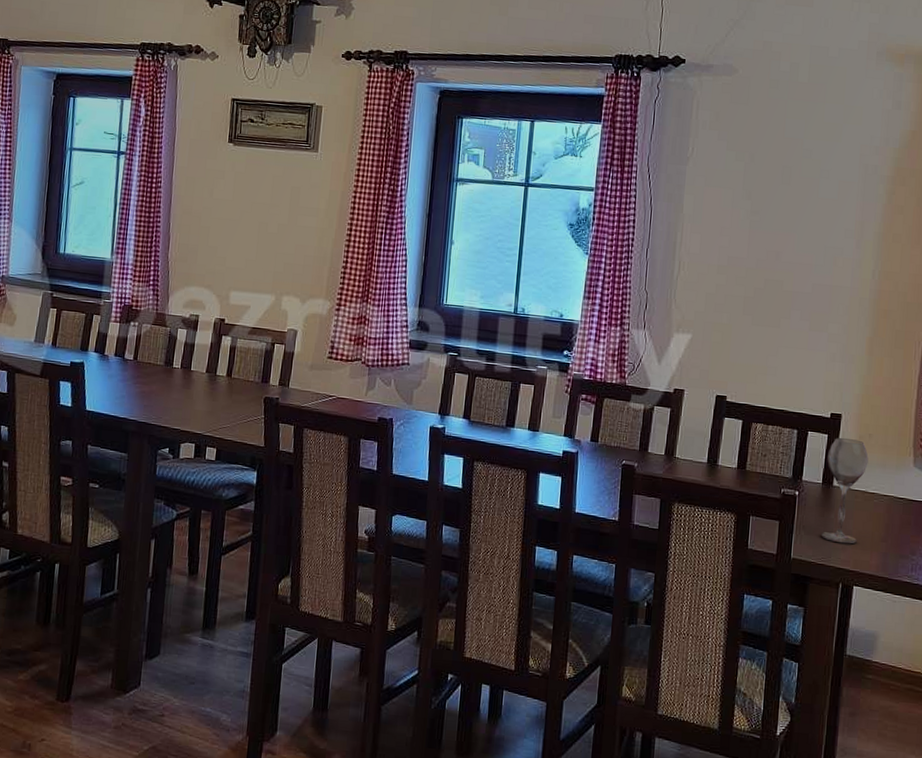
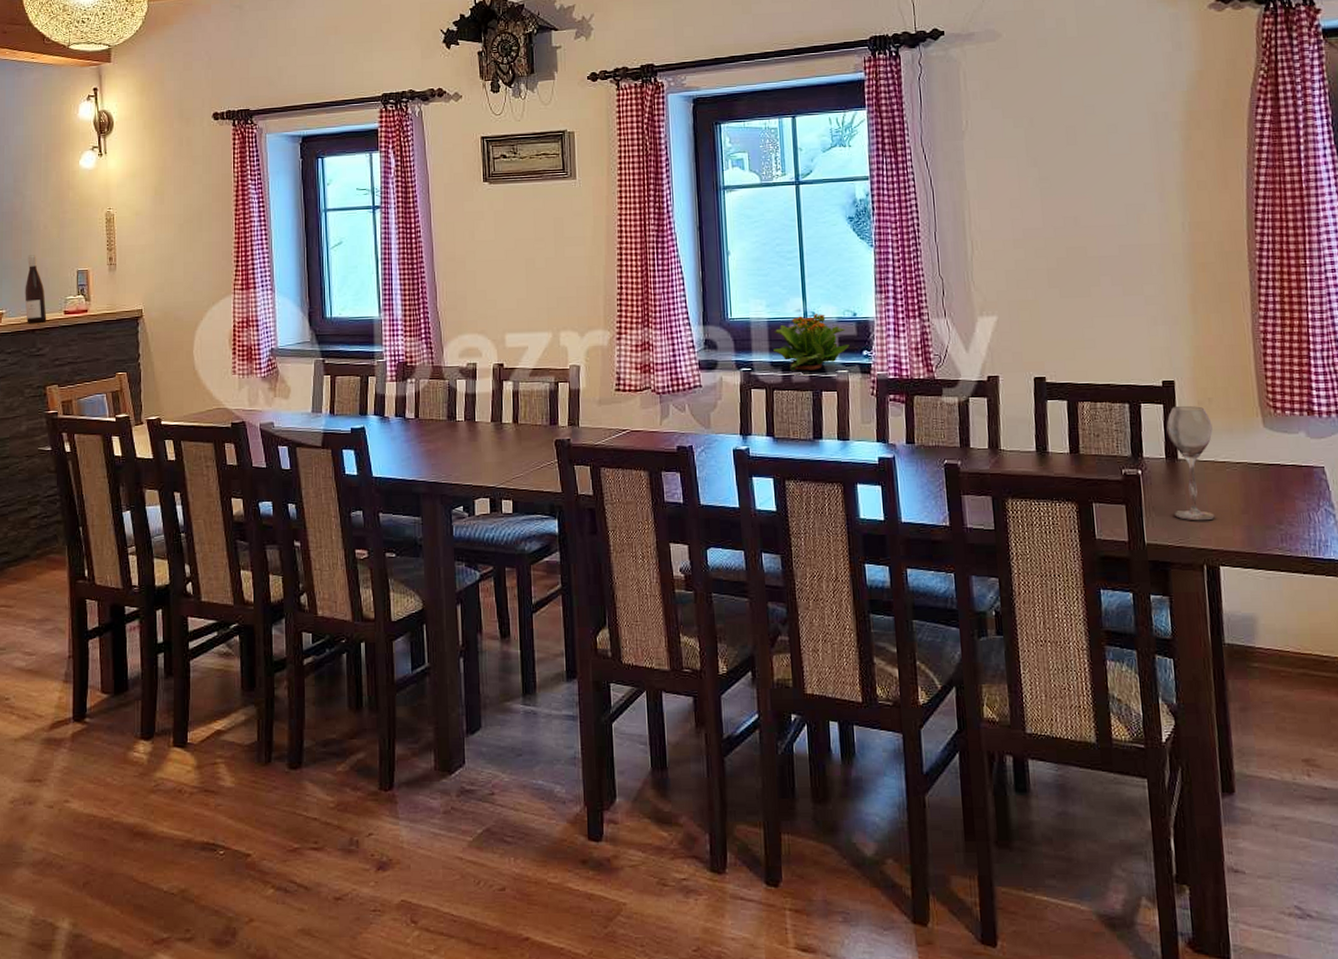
potted flower: none [481,310,552,363] -> present [773,314,849,371]

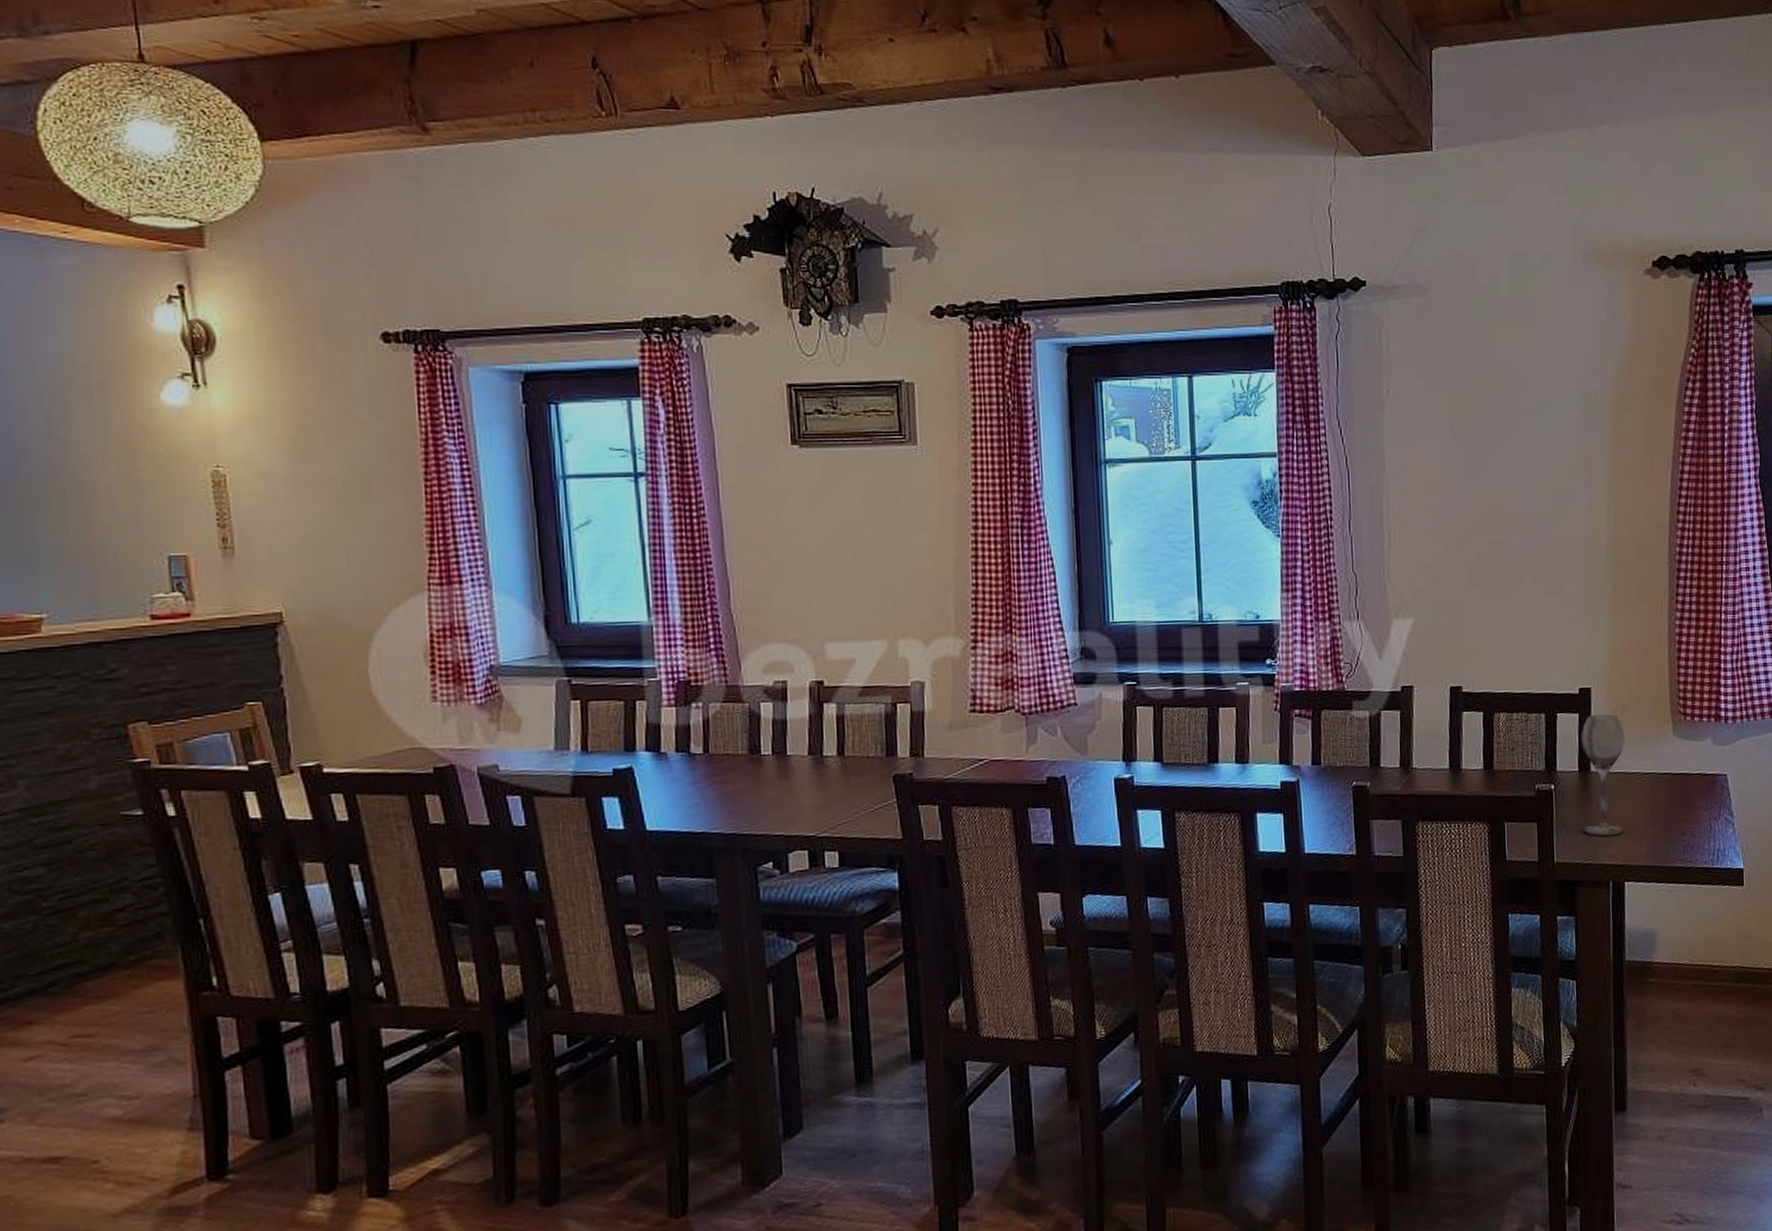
bottle: present [25,255,47,324] -> none [78,532,121,635]
potted flower: present [773,314,849,371] -> none [1163,616,1251,684]

